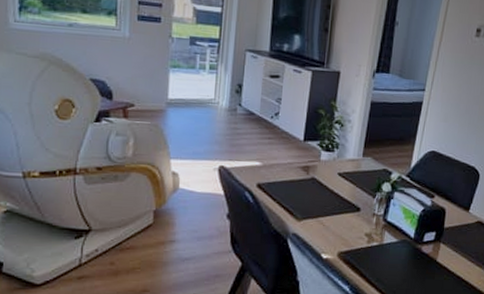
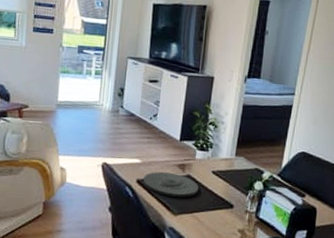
plate: none [263,174,323,202] -> present [142,171,198,198]

